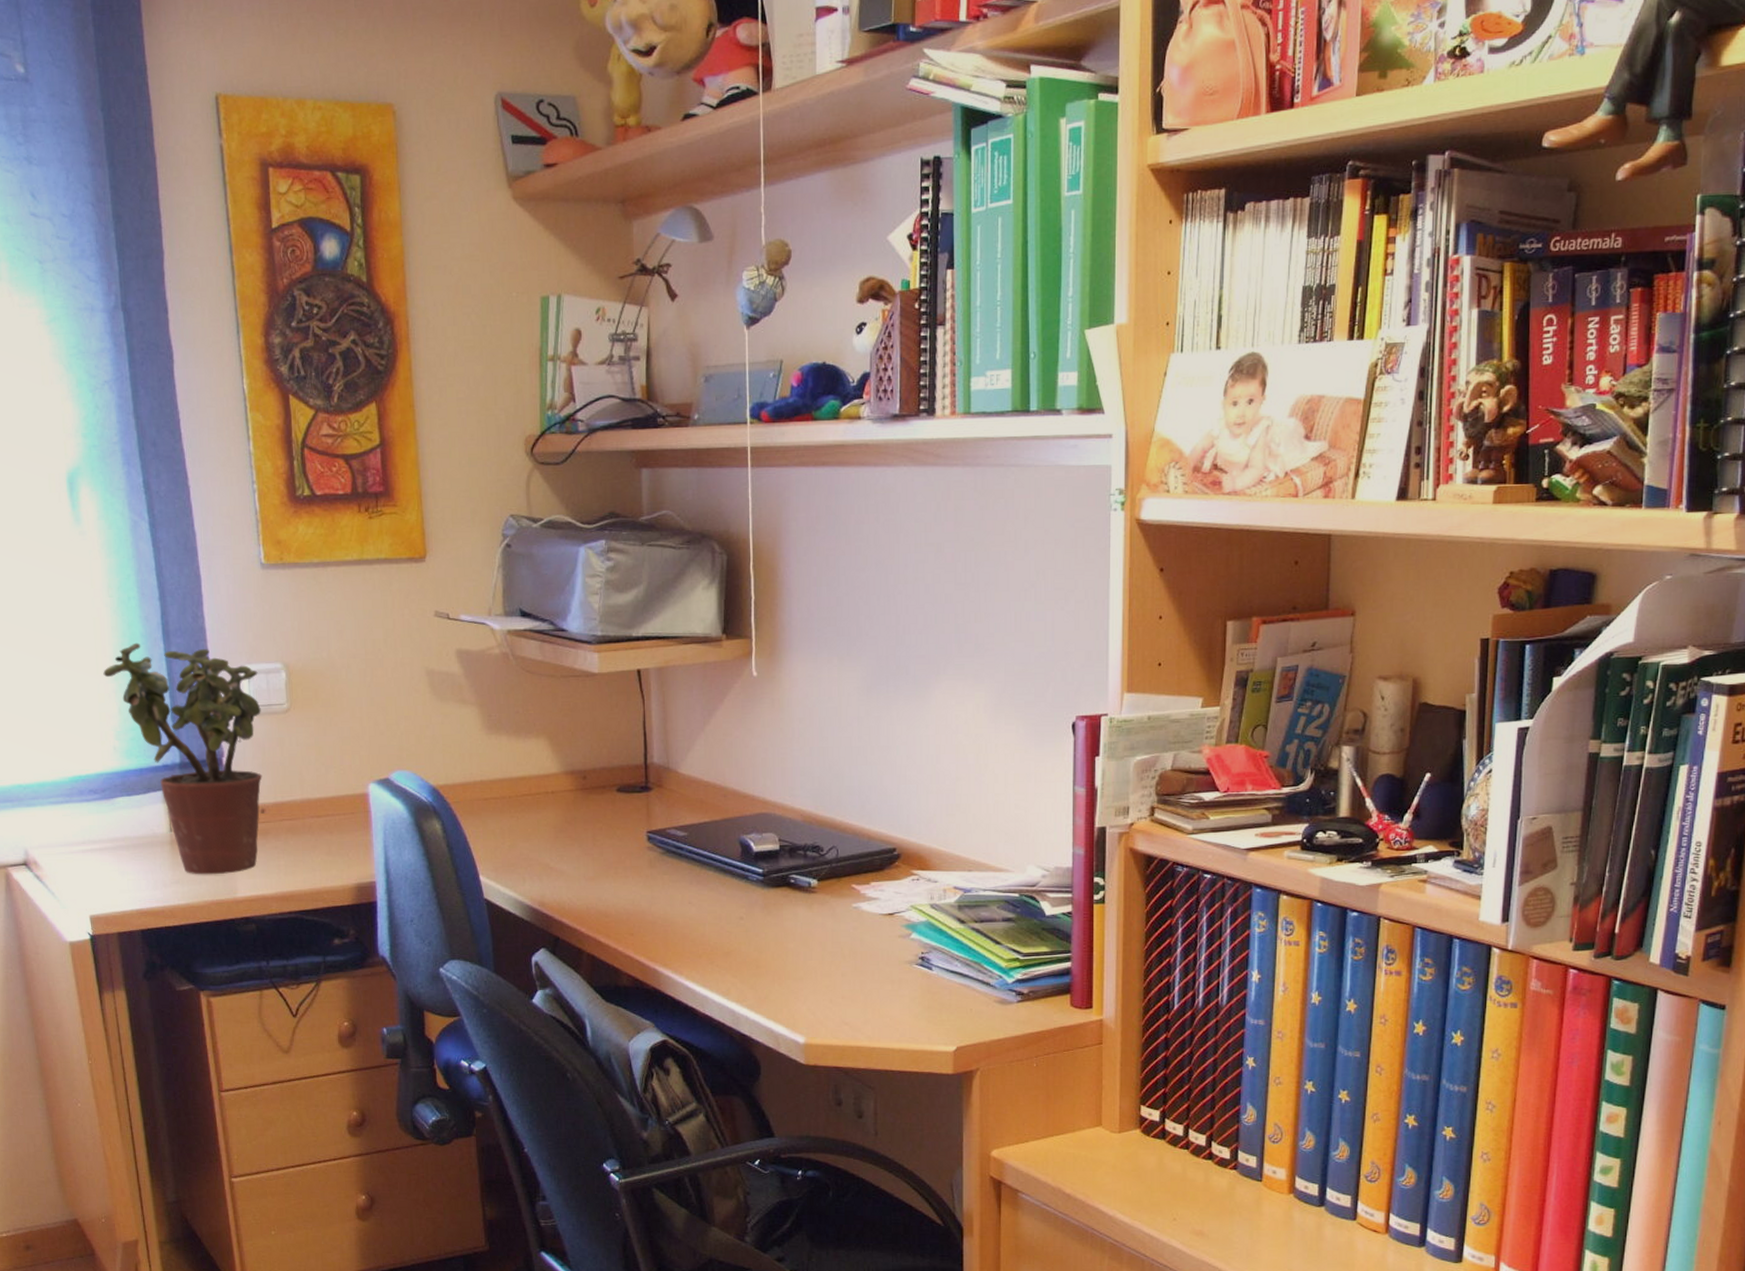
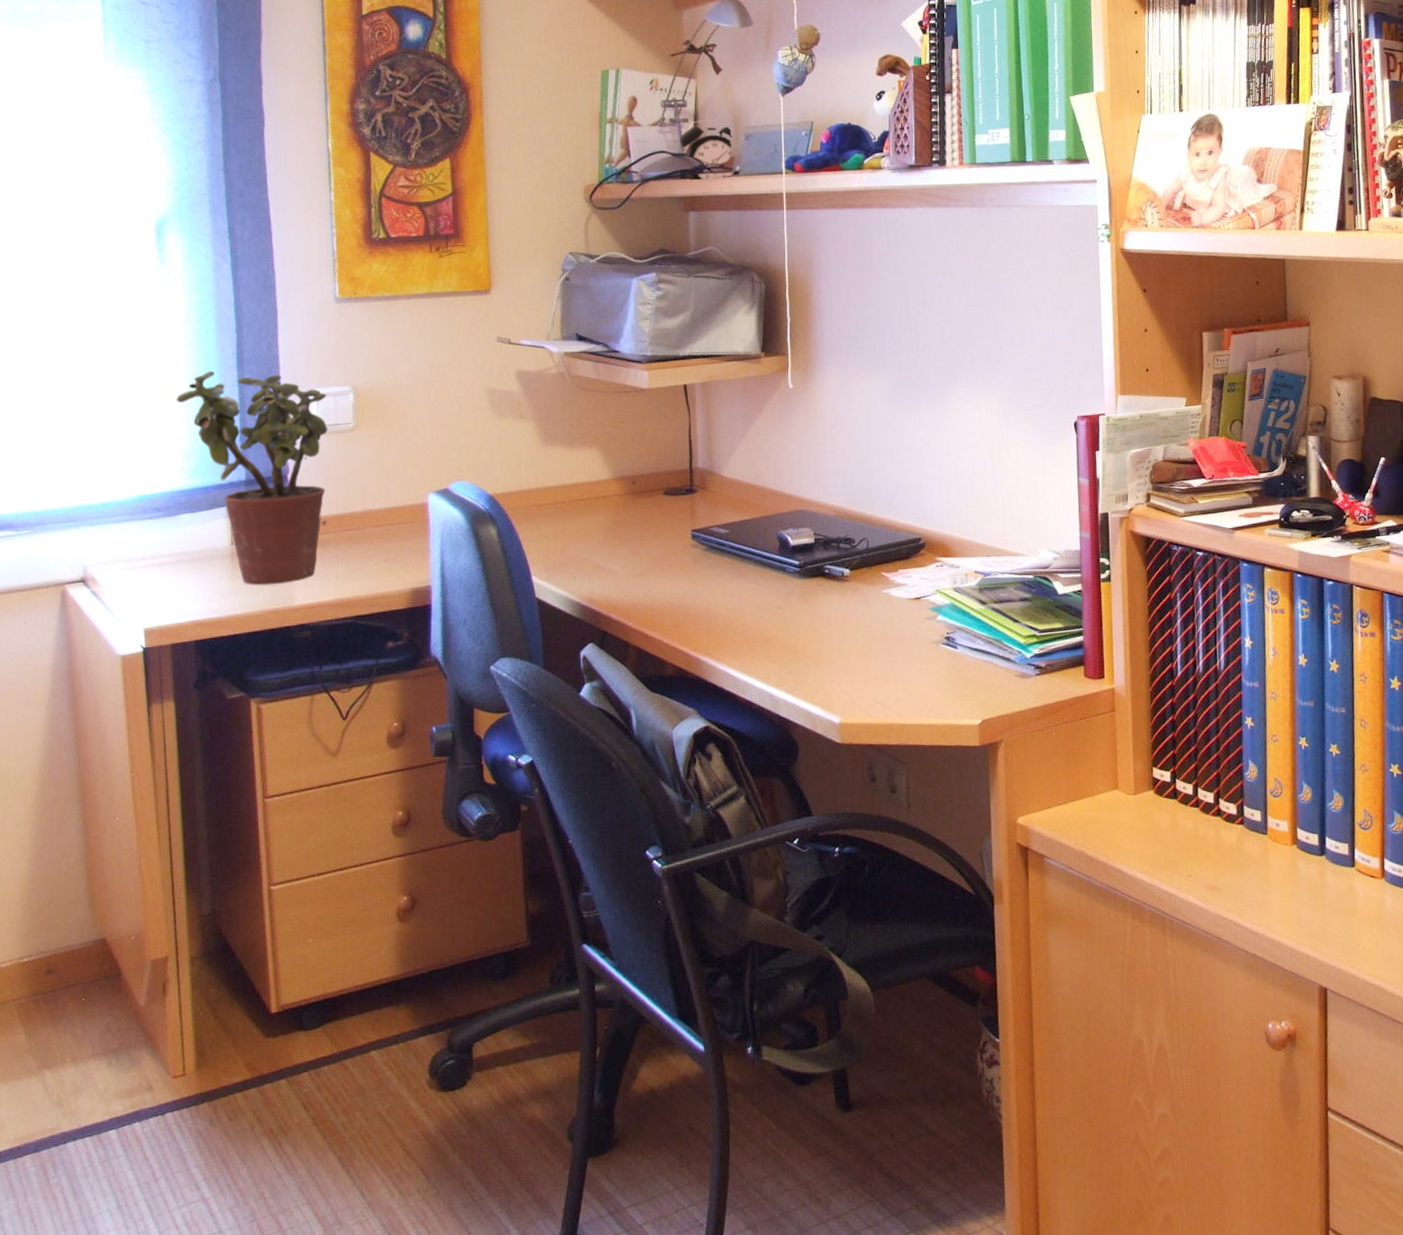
alarm clock: none [630,357,700,433] -> present [679,119,741,182]

